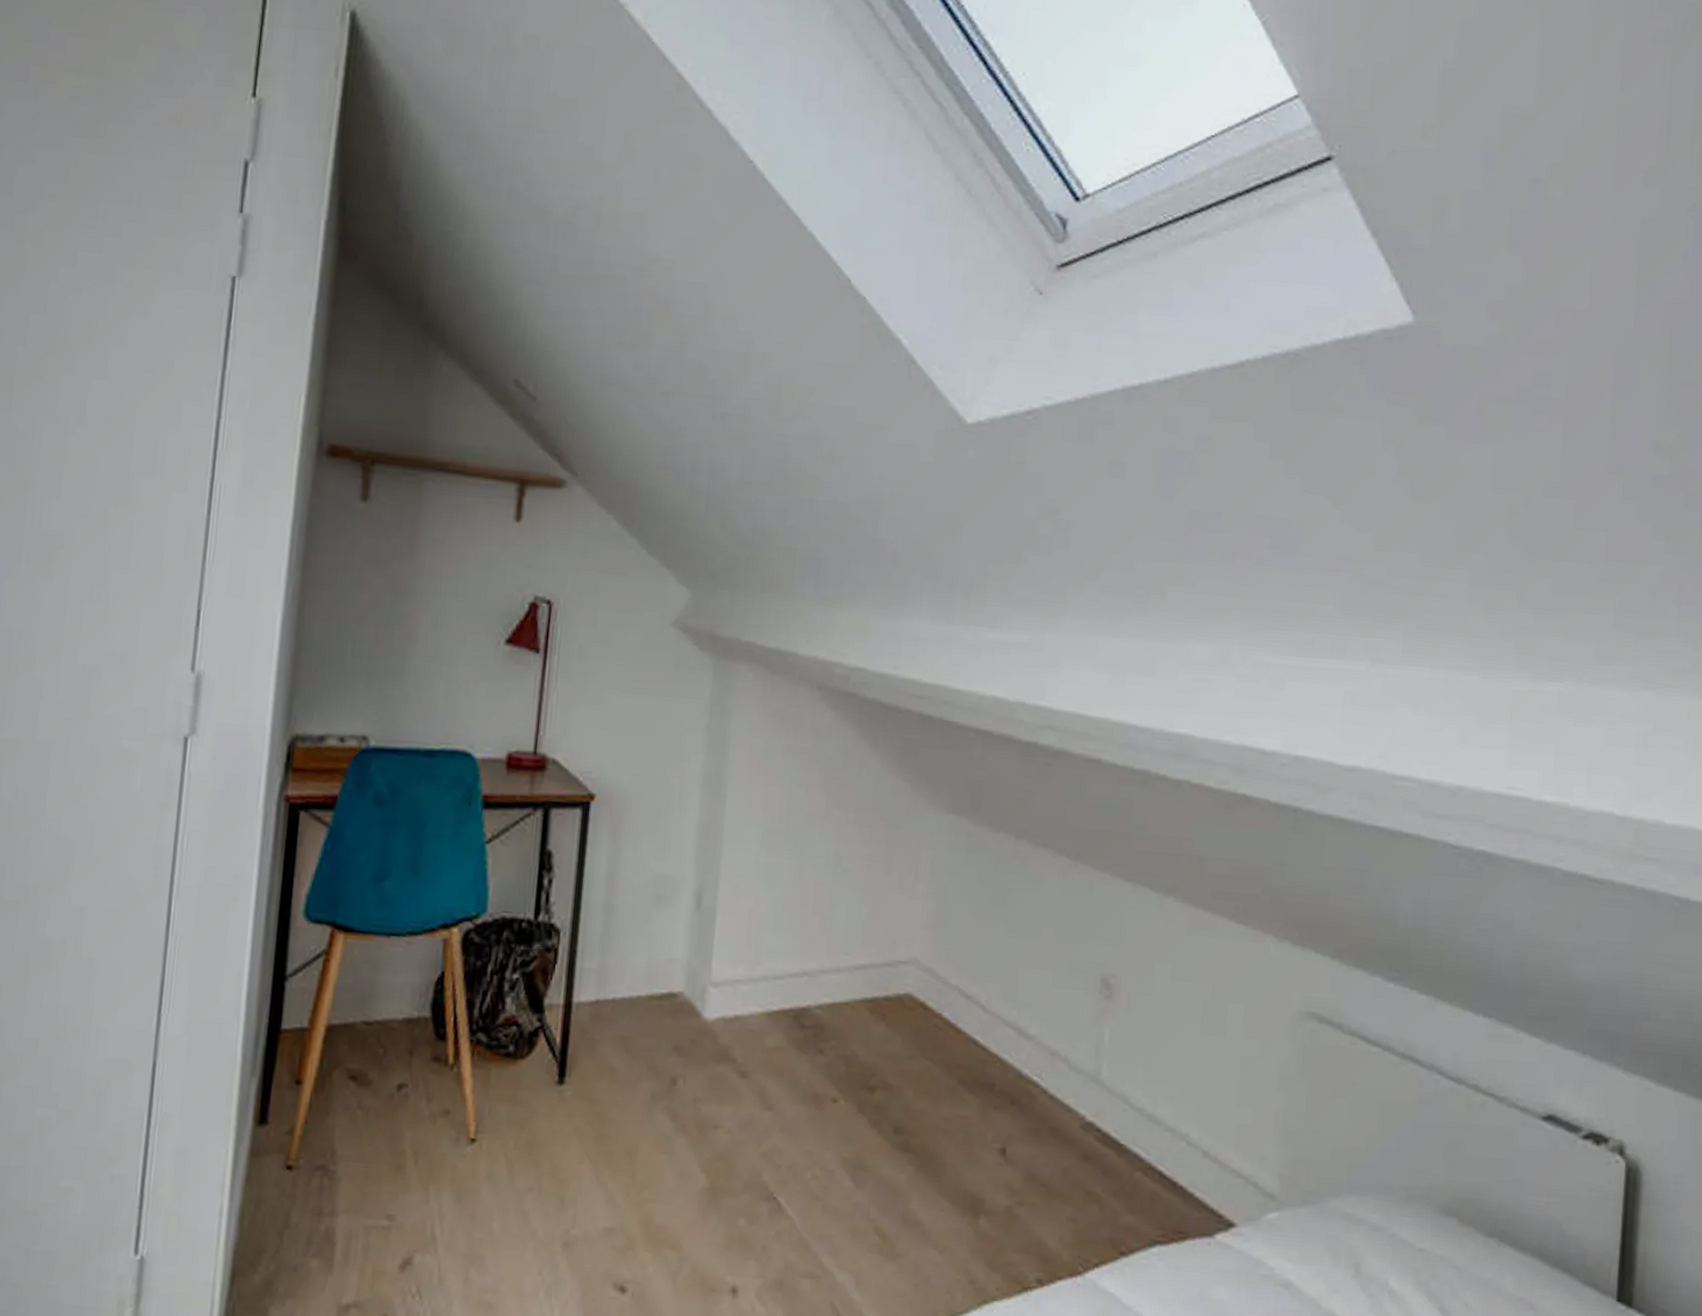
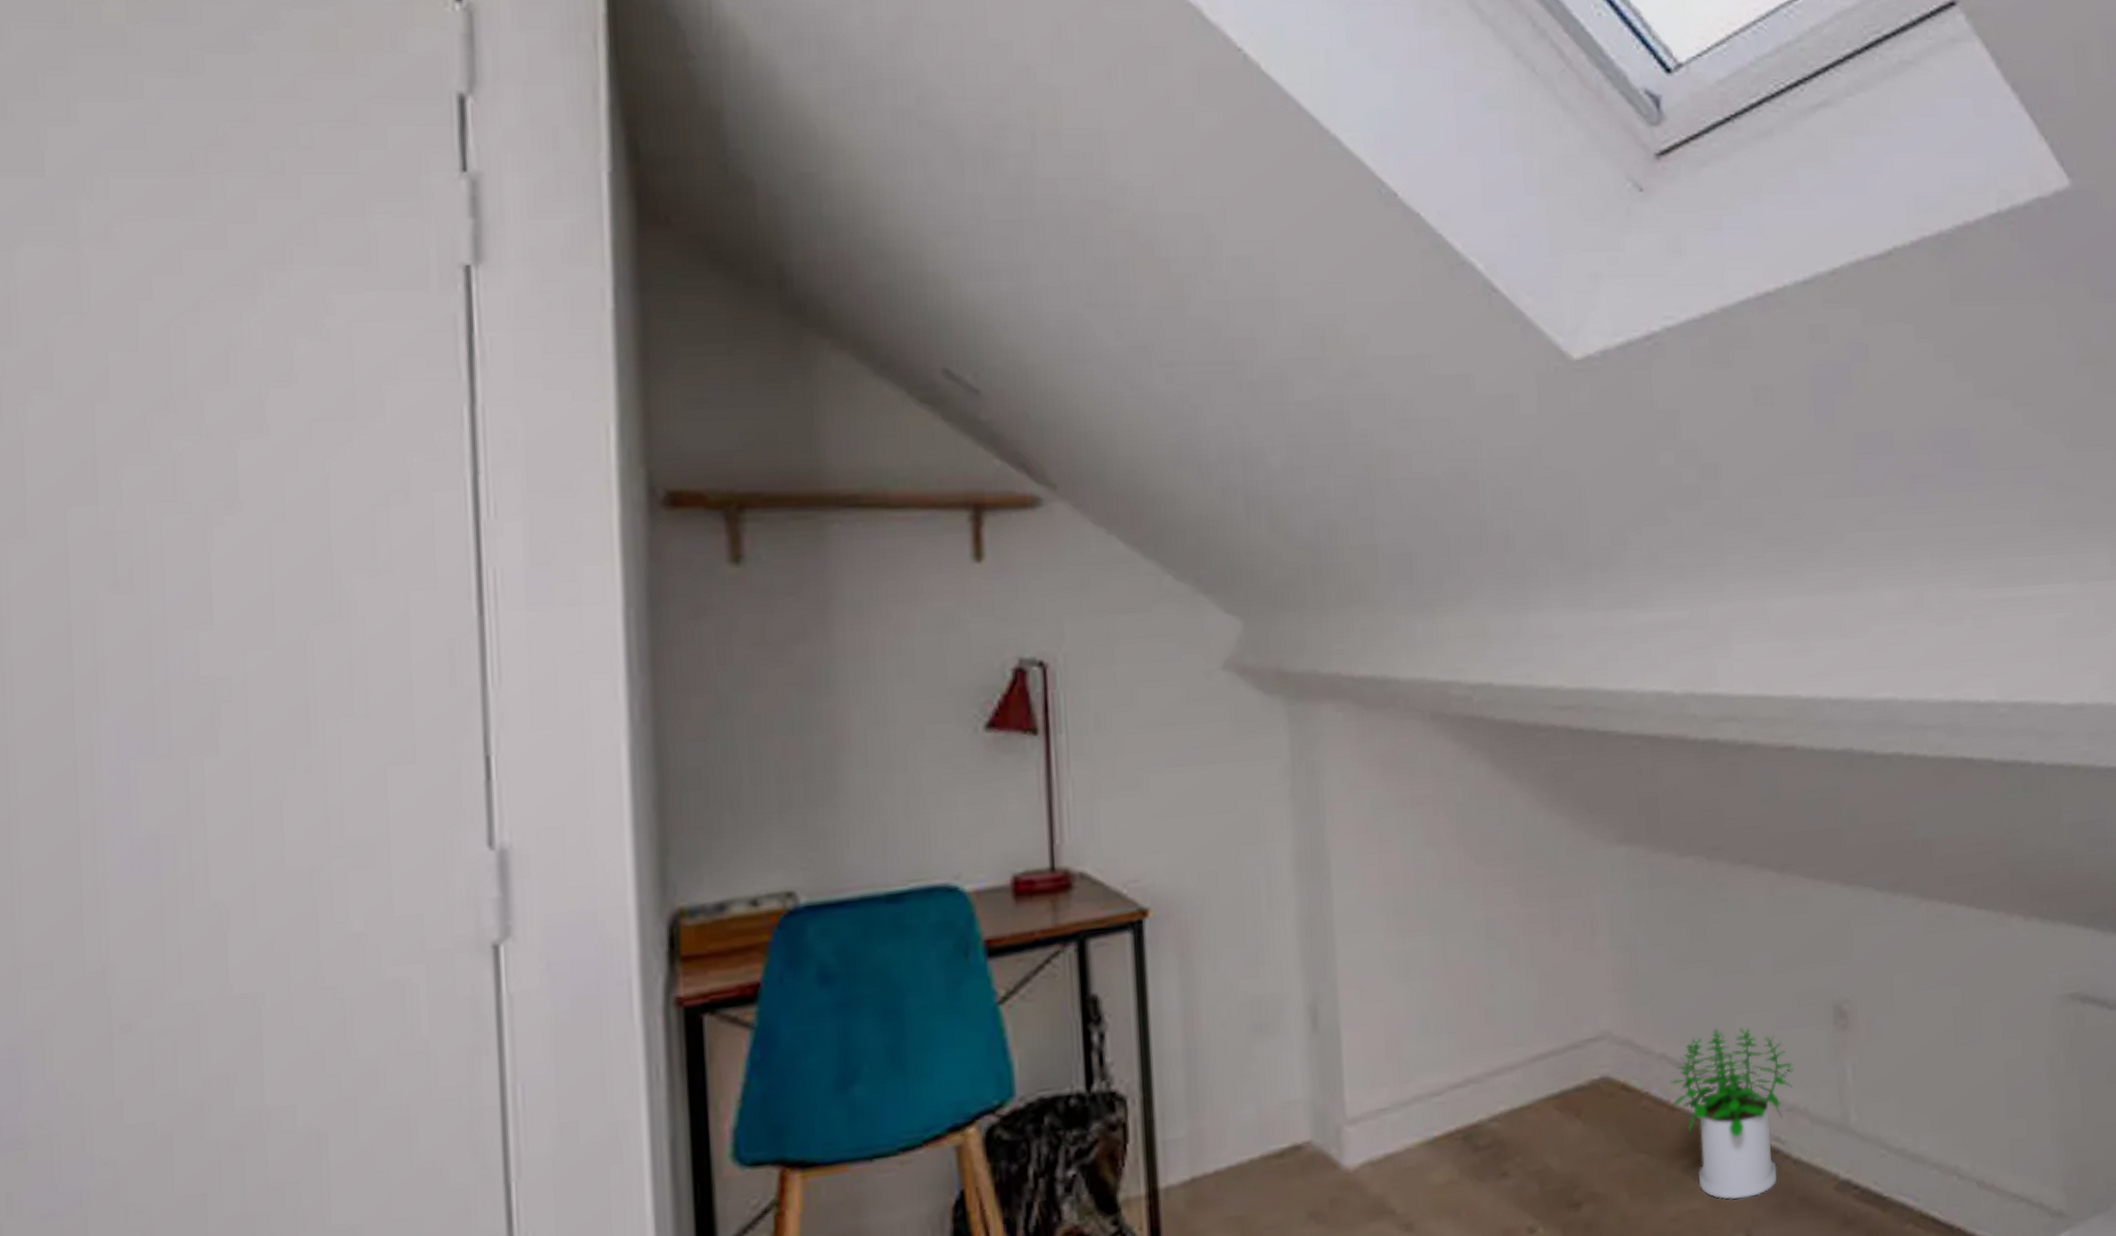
potted plant: none [958,975,1061,1117] -> present [1671,1028,1793,1200]

